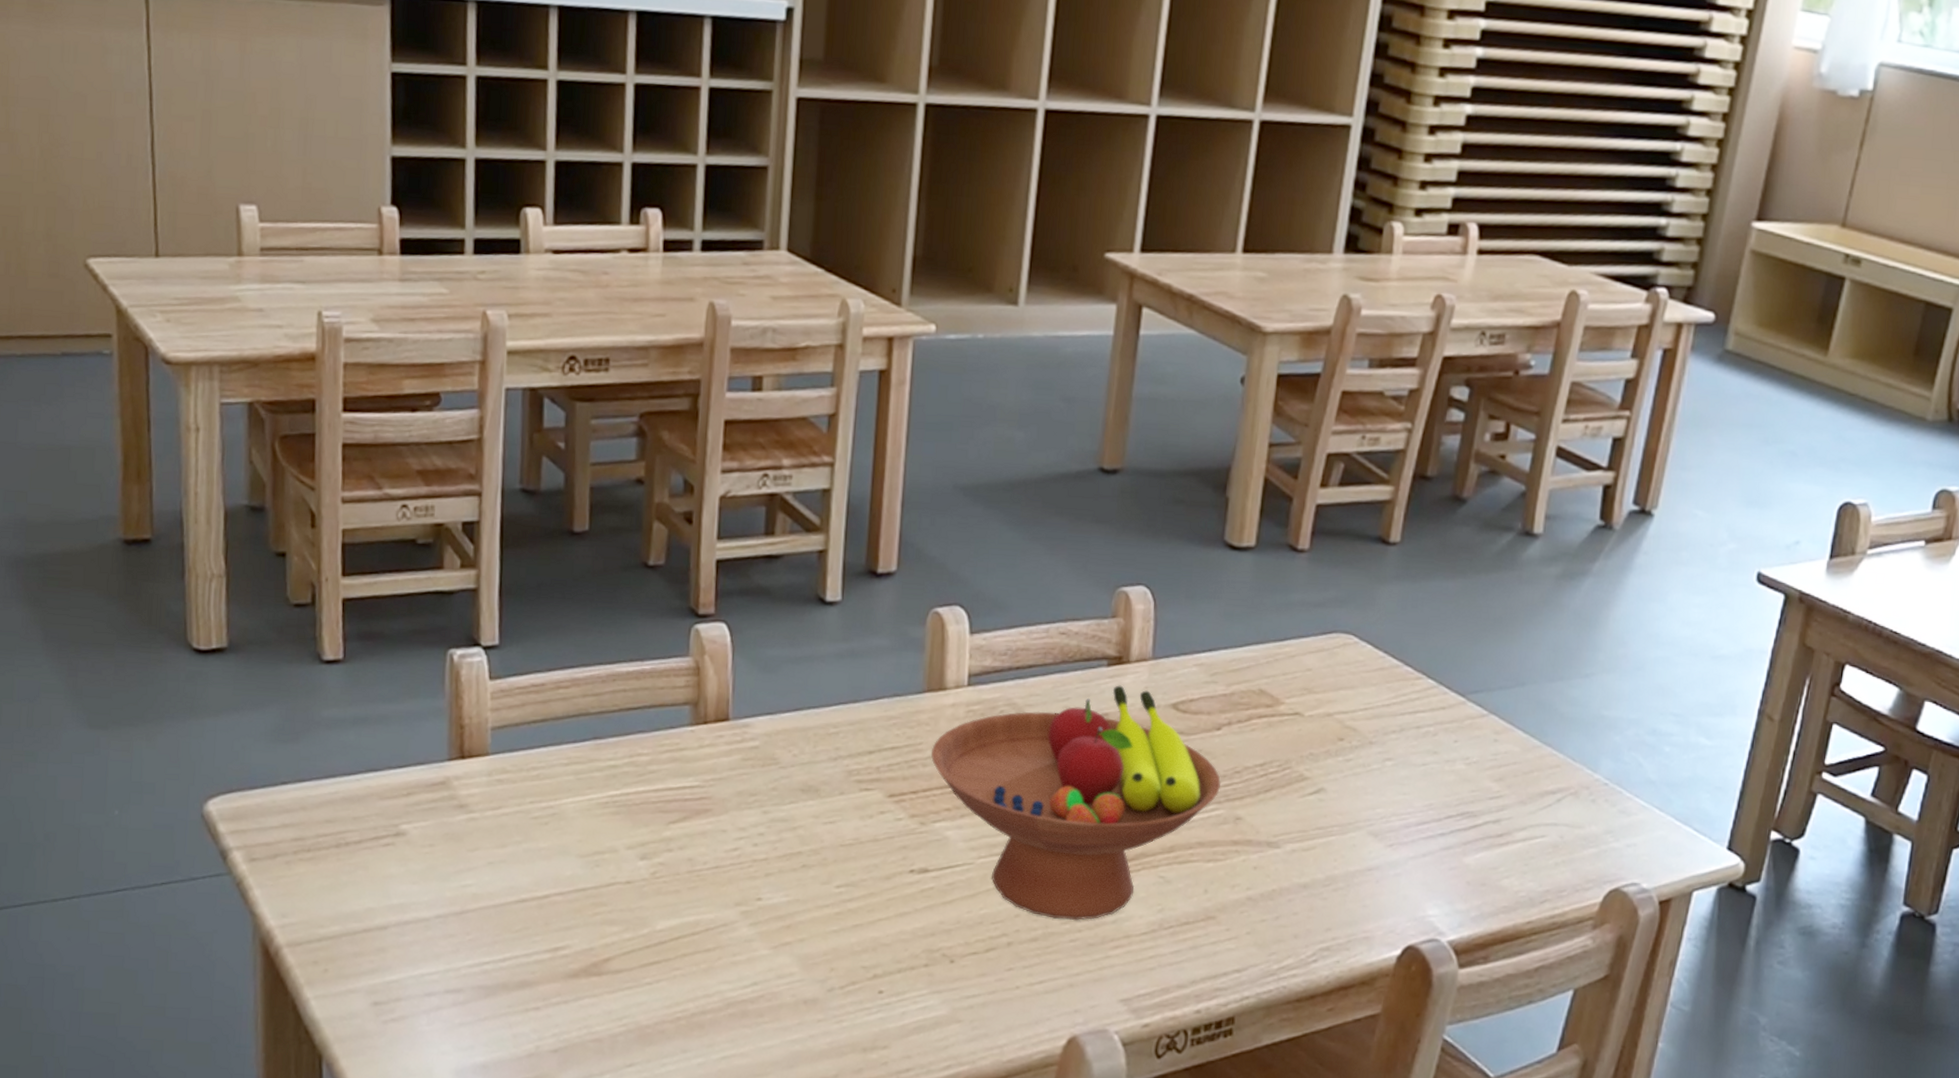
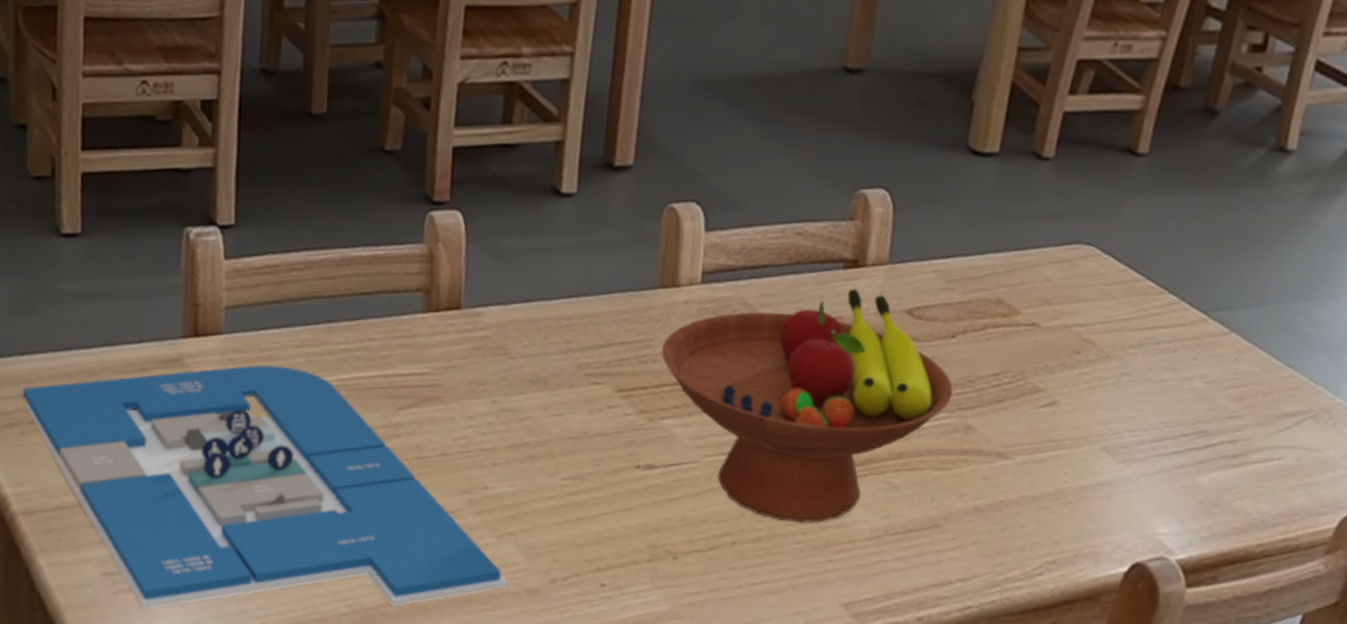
board game: none [286,784,785,1038] -> present [22,365,509,610]

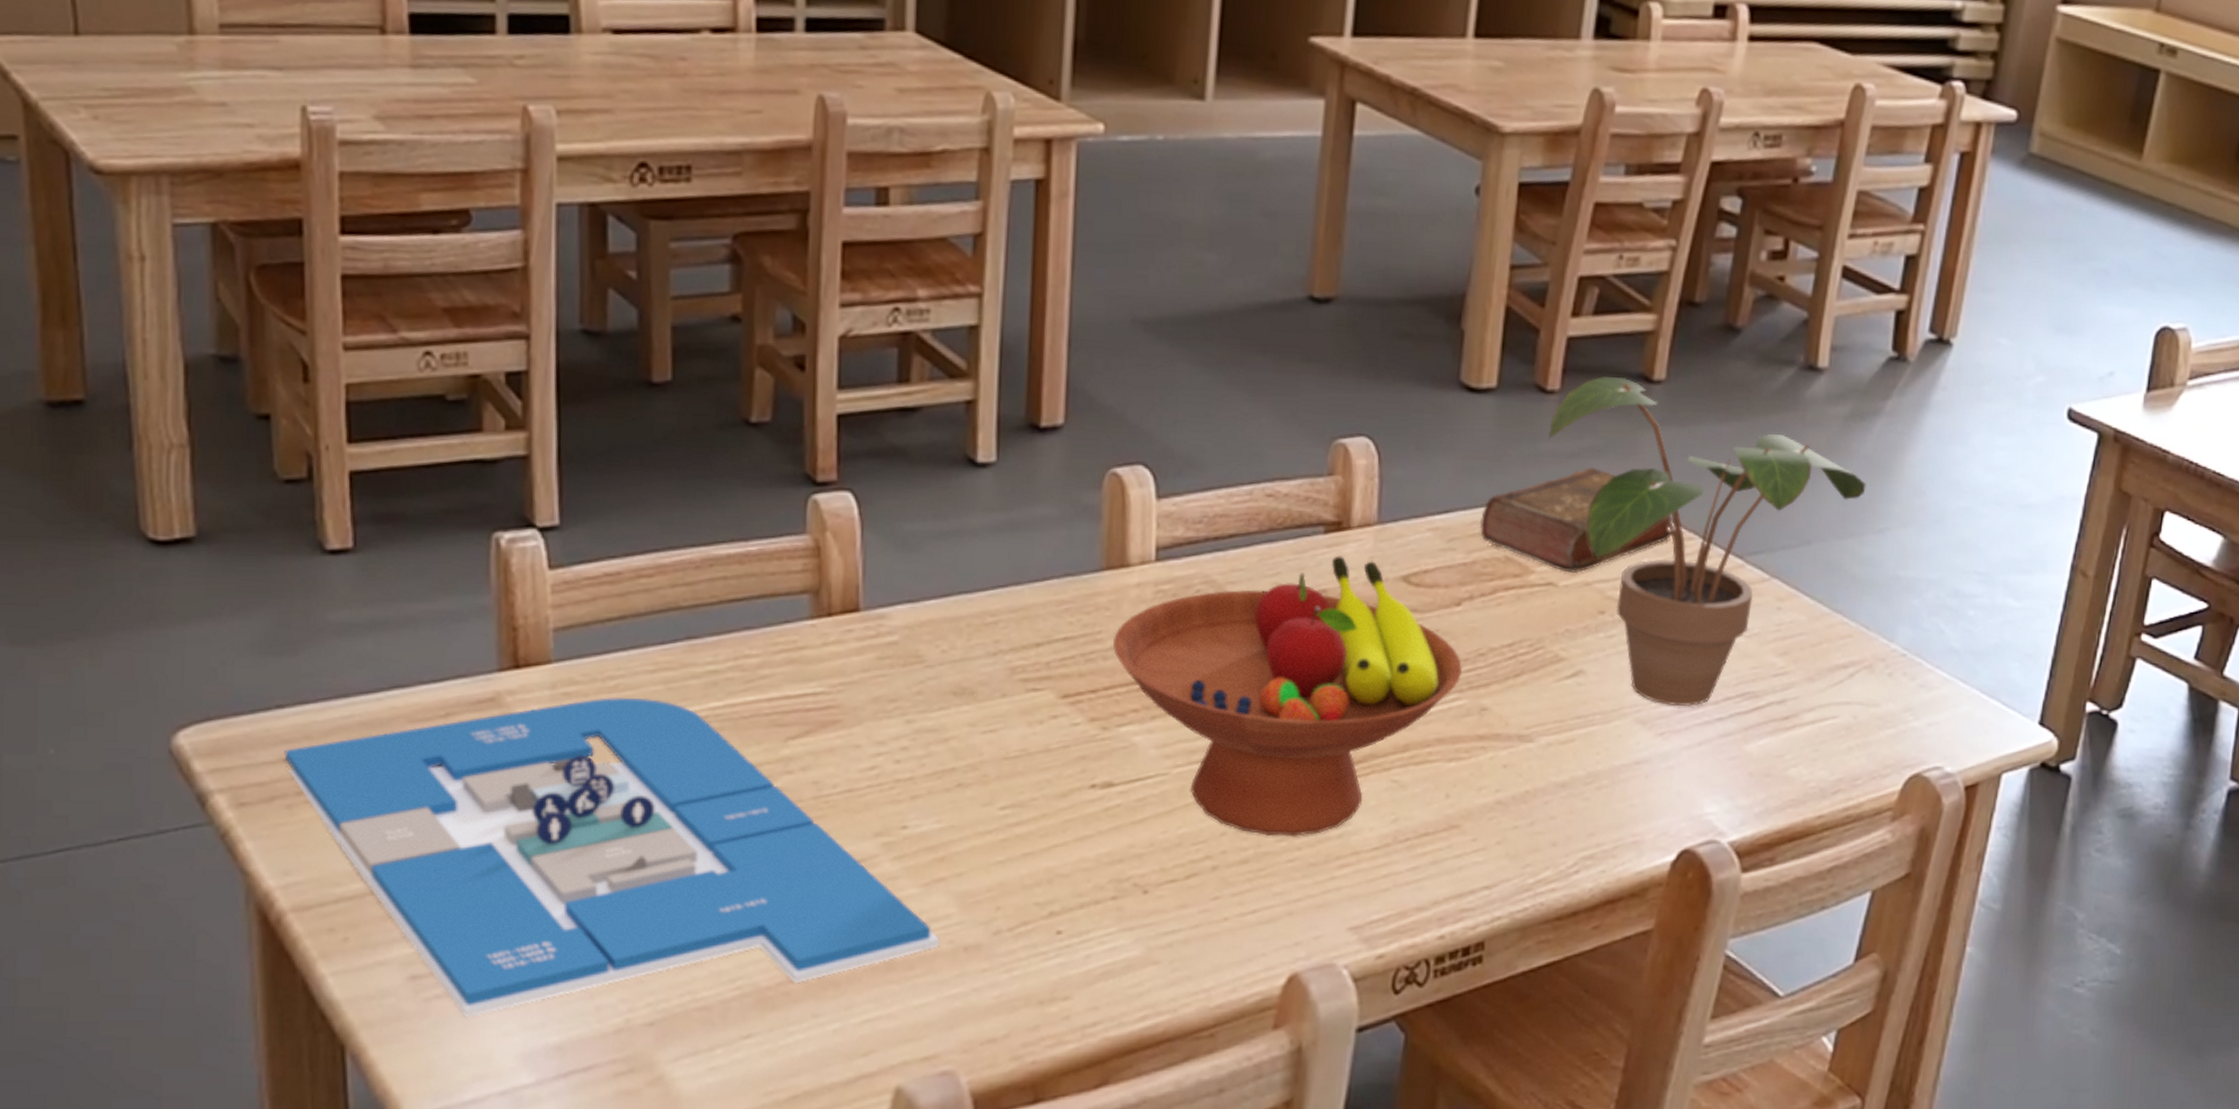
book: none [976,226,1145,317] -> present [1479,468,1672,573]
potted plant: none [1041,148,1324,439] -> present [1548,377,1866,707]

